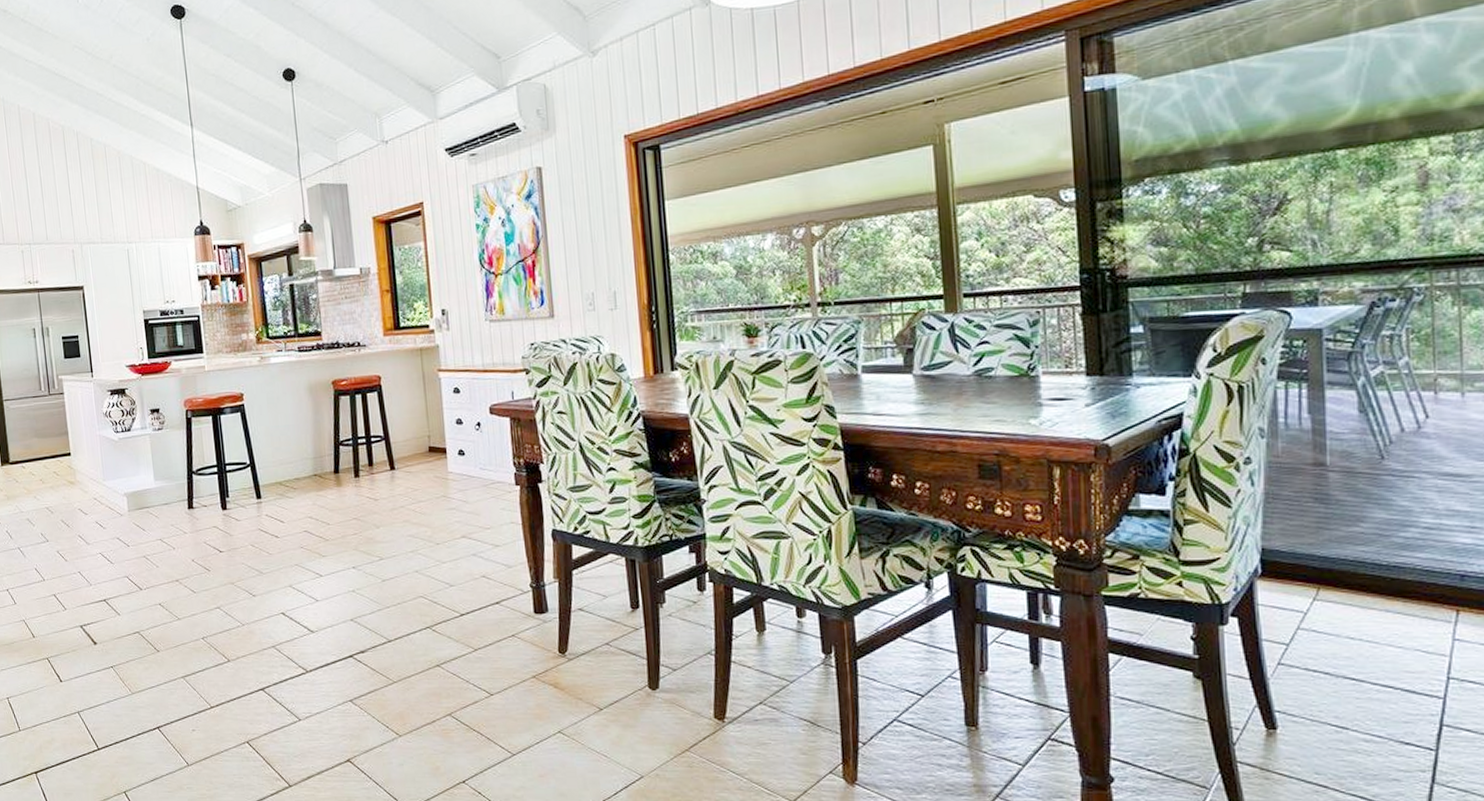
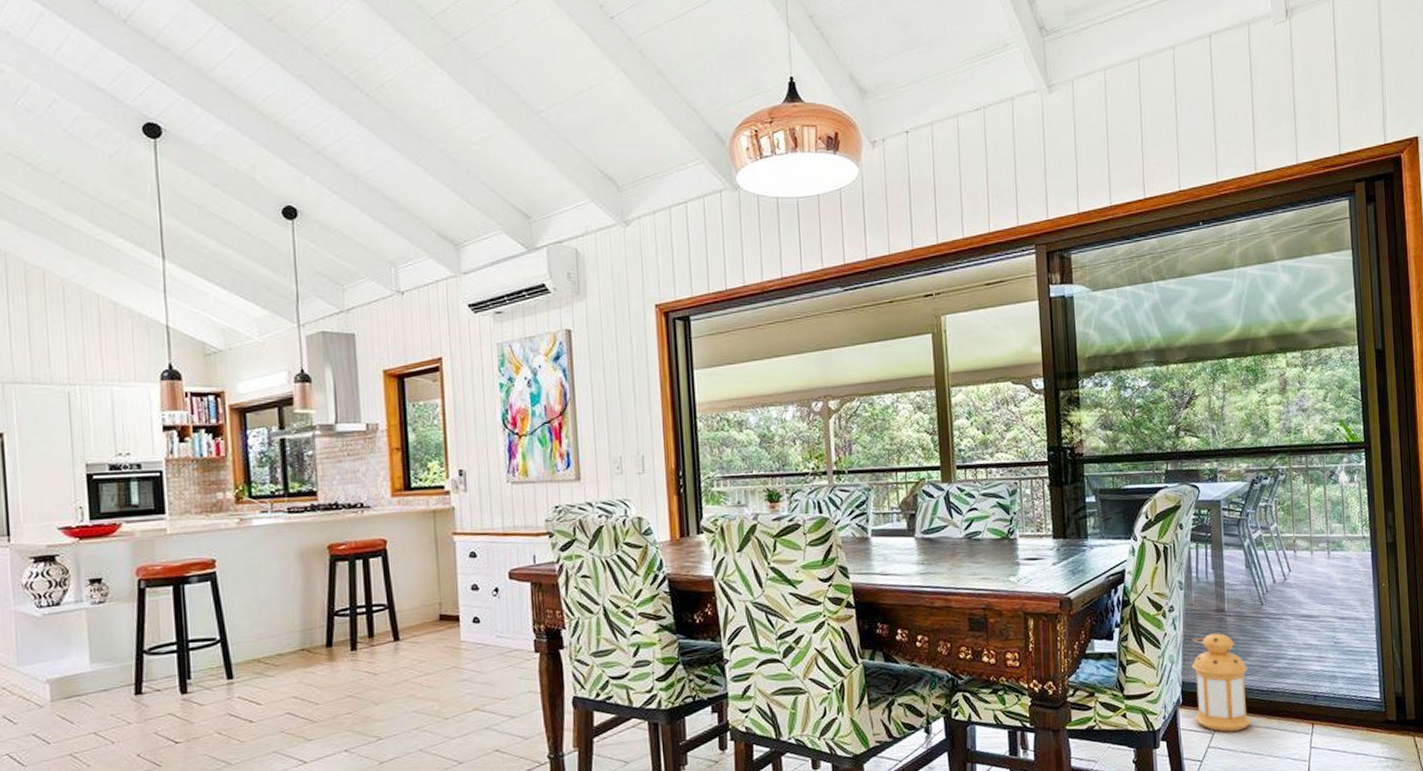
lantern: none [1275,492,1363,612] -> present [1191,633,1252,732]

